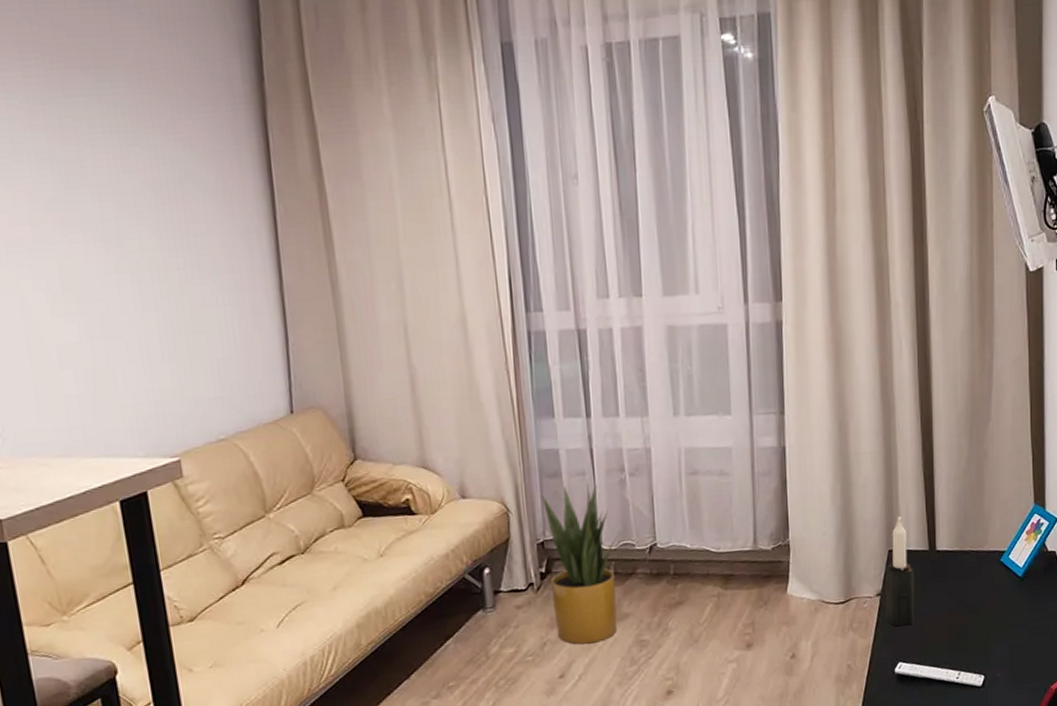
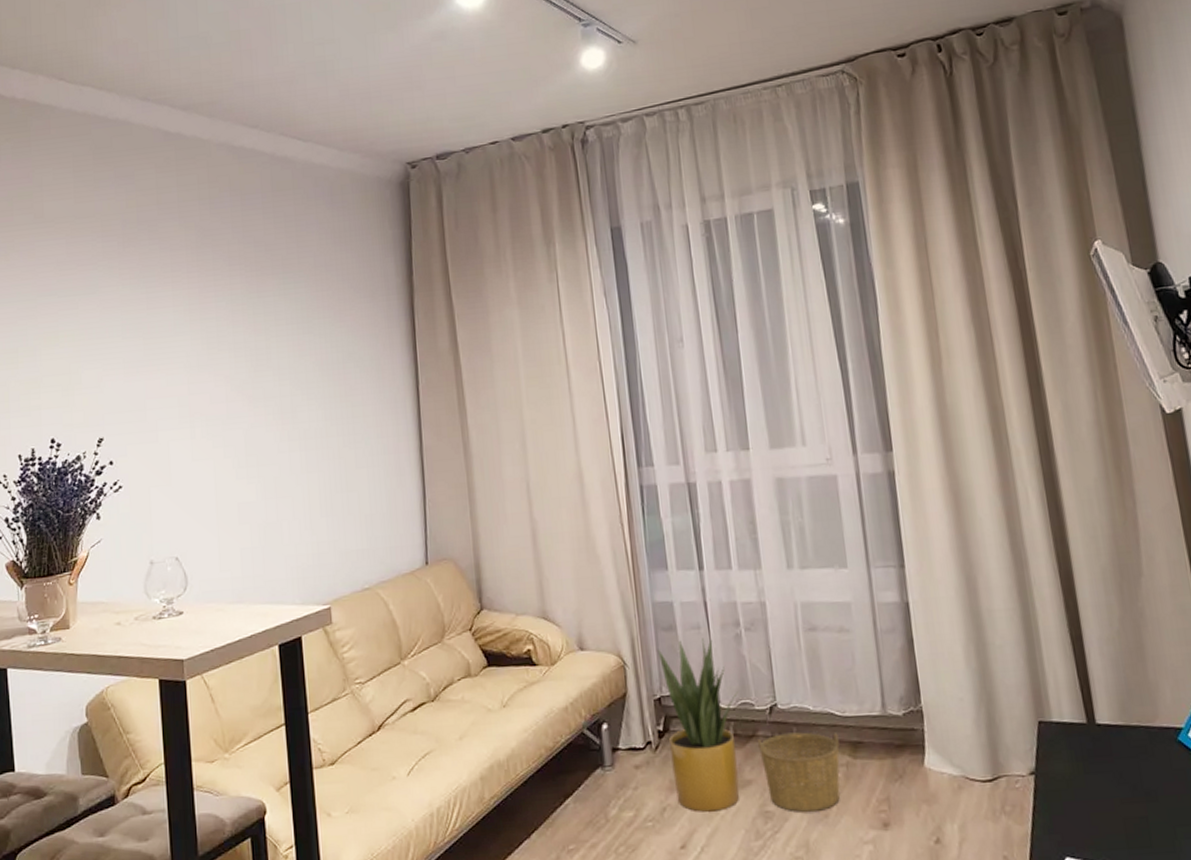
basket: none [636,567,713,639] -> present [757,732,841,812]
candle: present [885,517,914,627] -> none [1038,683,1079,813]

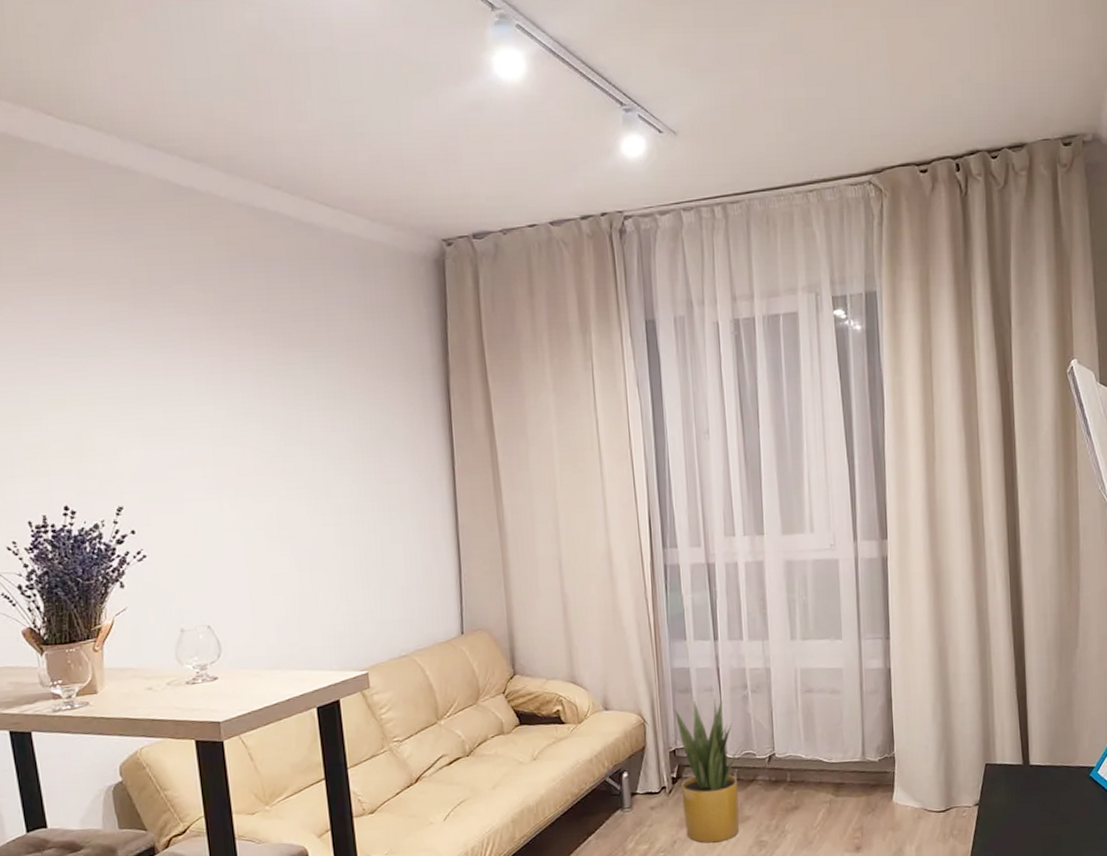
basket: present [757,732,841,812] -> none [756,776,825,841]

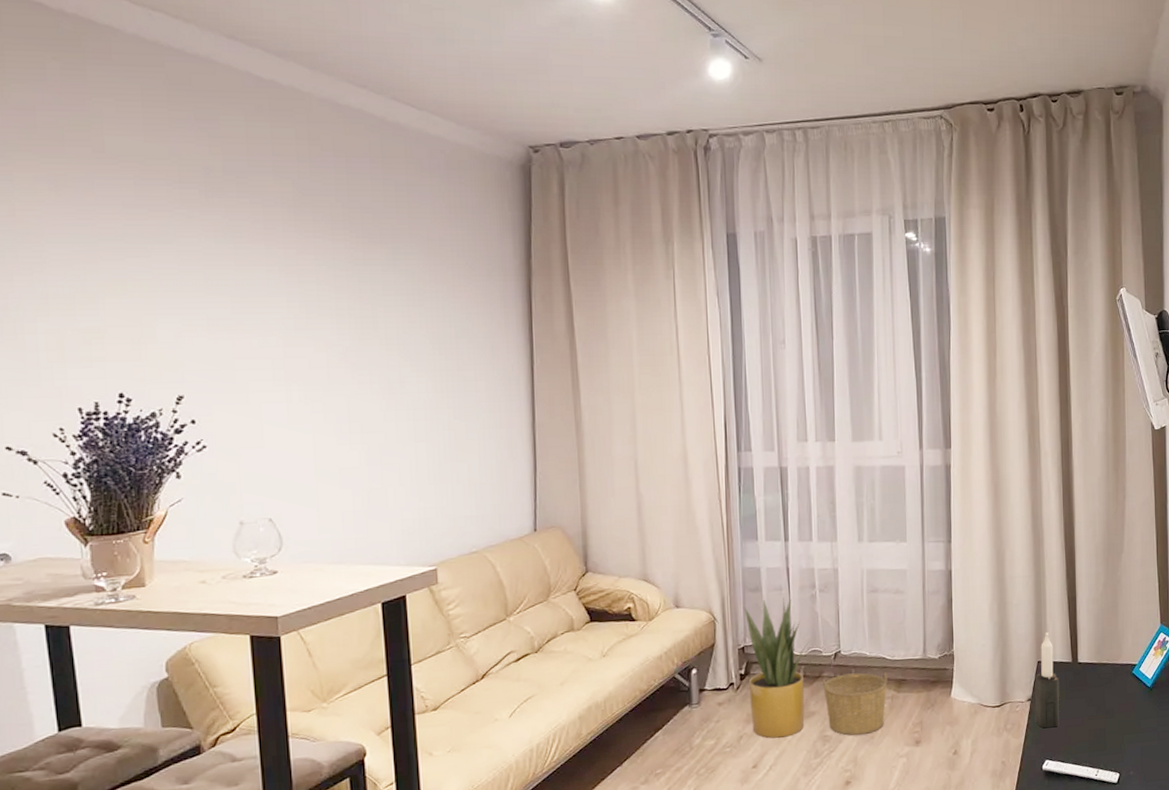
basket: none [756,776,825,841] -> present [822,673,888,735]
candle: none [983,734,1010,835] -> present [1035,633,1059,729]

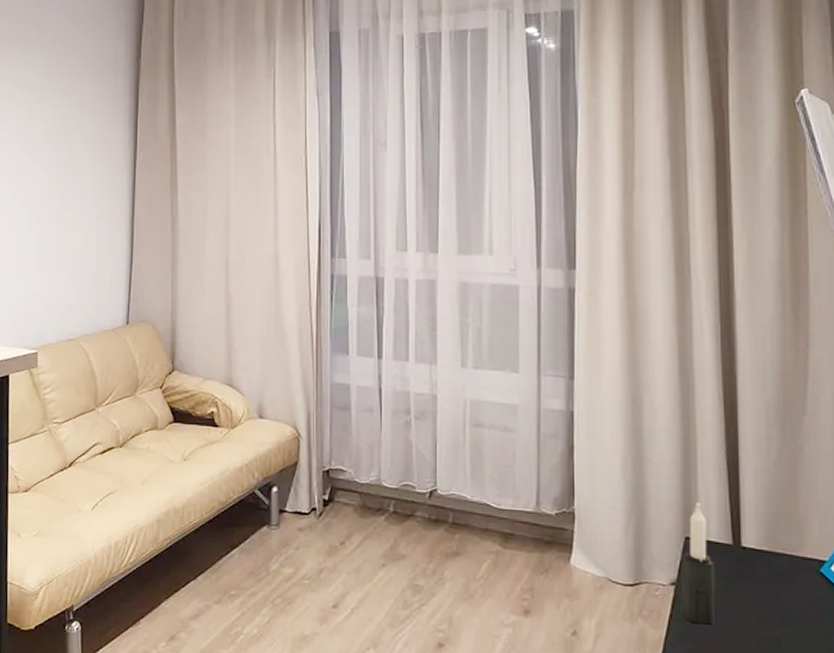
planter: present [744,598,809,738] -> none [331,421,401,579]
basket: present [822,673,888,735] -> none [414,517,492,591]

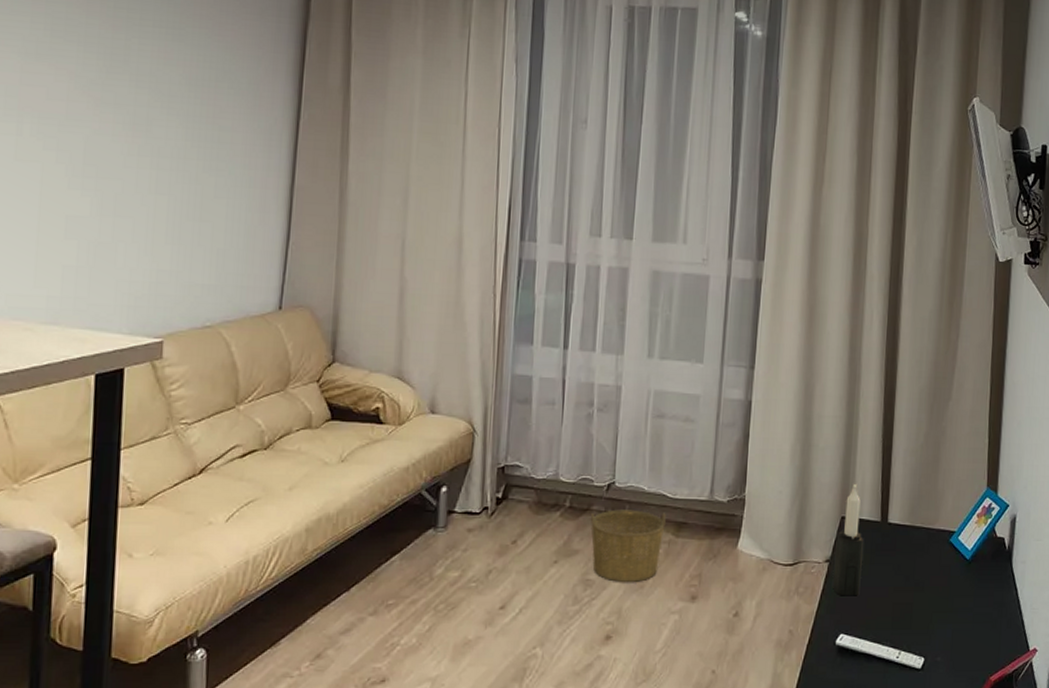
basket: none [414,517,492,591] -> present [590,509,666,582]

